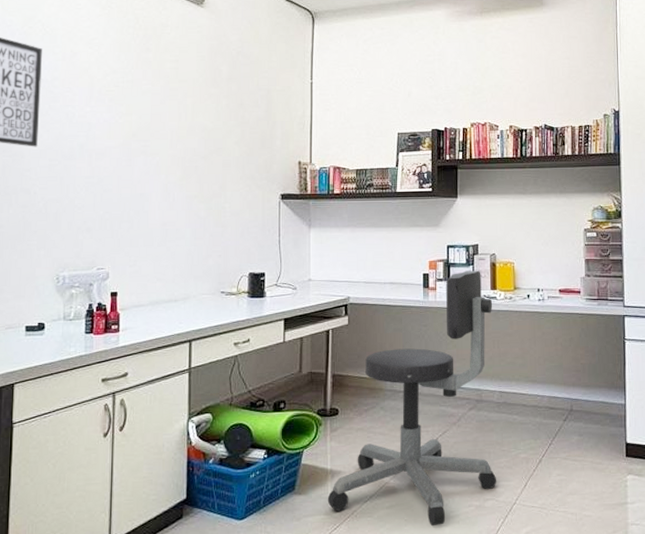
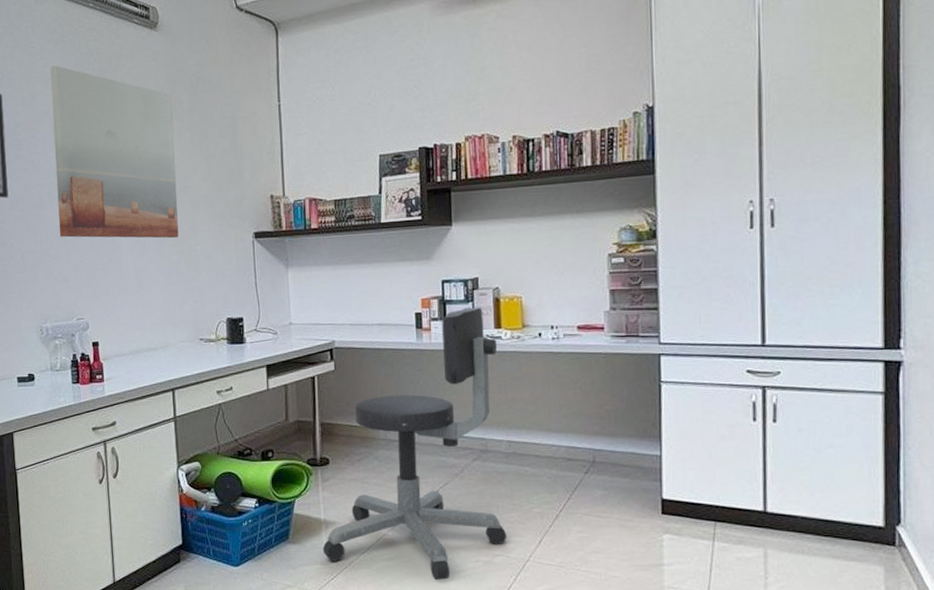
wall art: none [87,27,212,195] -> present [50,65,179,239]

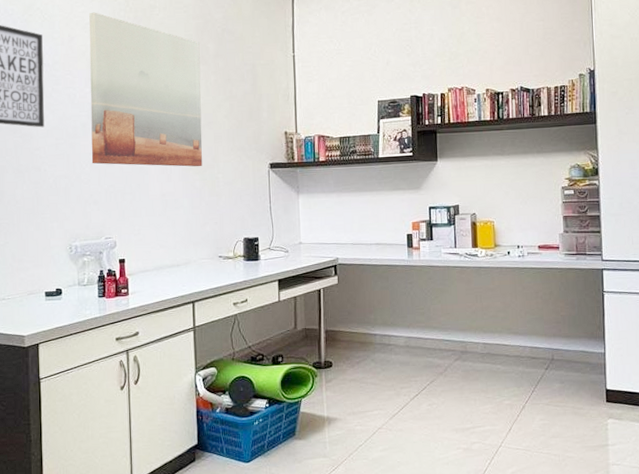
office chair: present [322,307,507,580] -> none [325,229,483,467]

